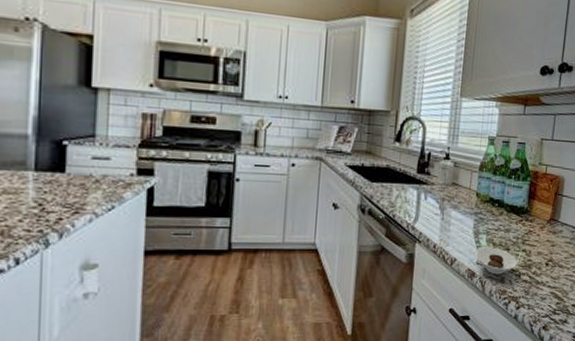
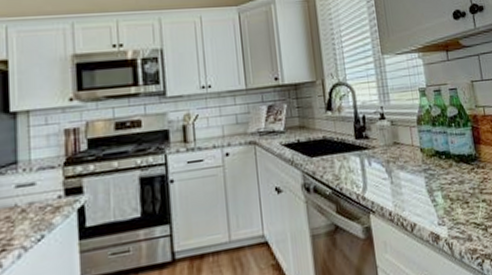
saucer: present [475,247,517,275] -> none [434,203,480,234]

